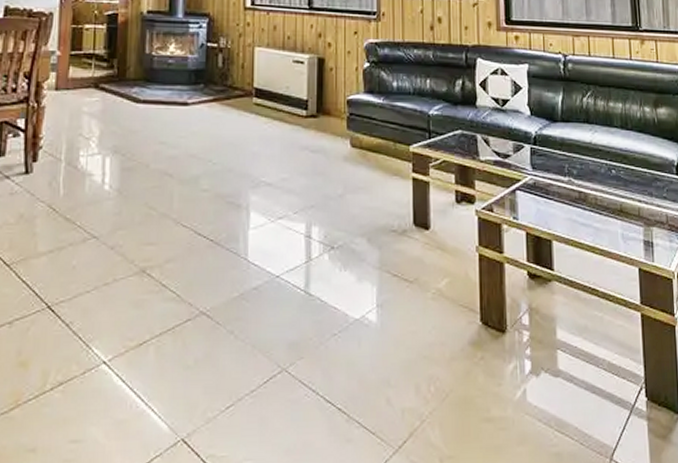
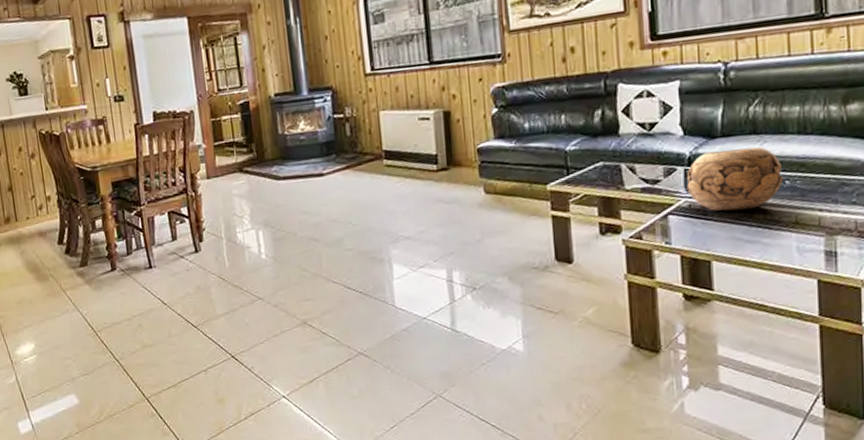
decorative bowl: none [532,135,610,193] -> present [687,147,783,211]

